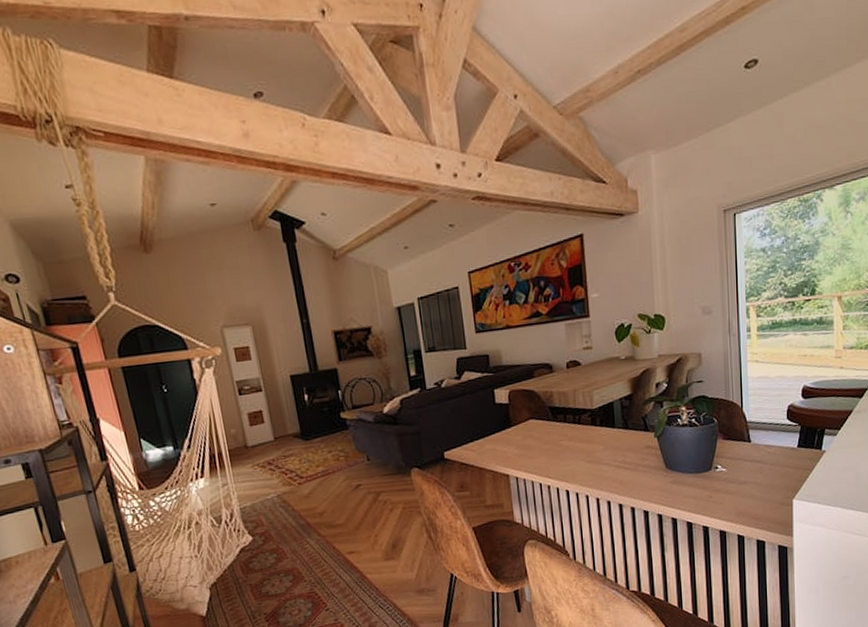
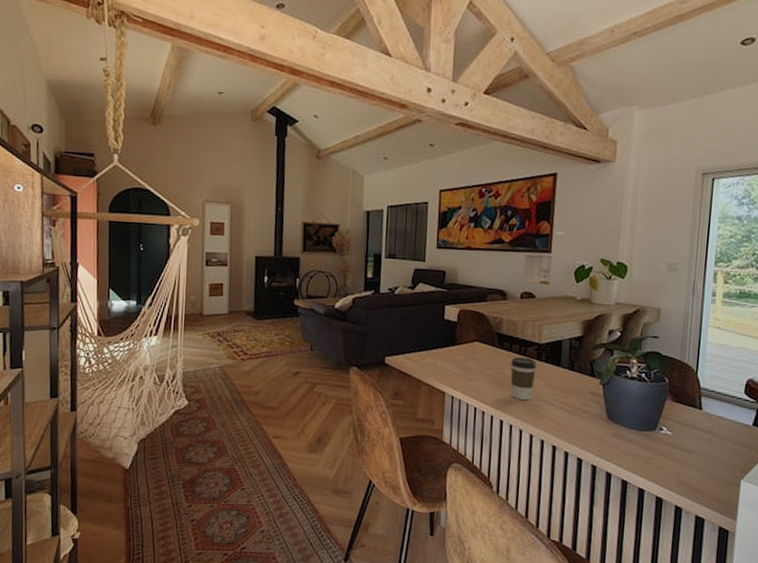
coffee cup: none [567,425,593,468] -> present [510,357,537,401]

